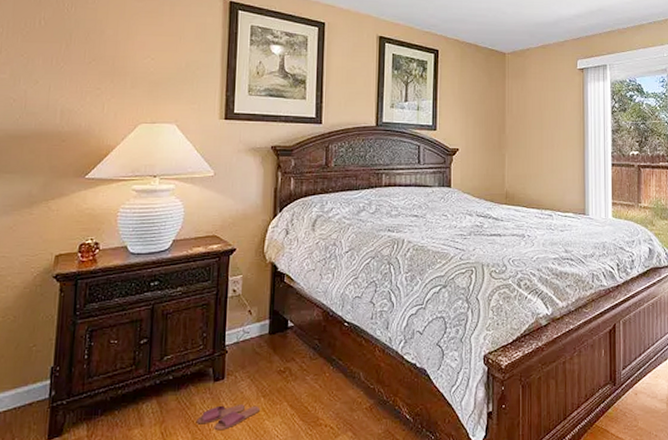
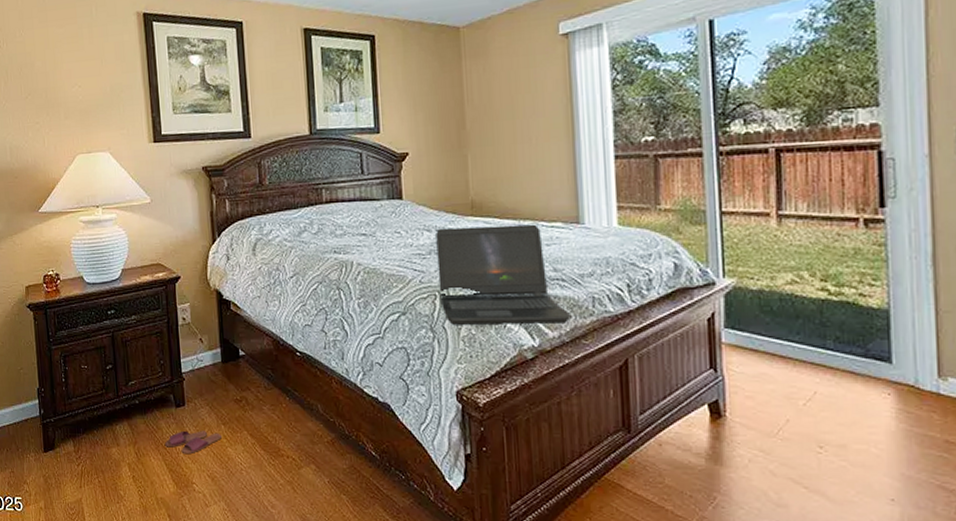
laptop computer: none [475,213,577,297] -> present [436,224,572,325]

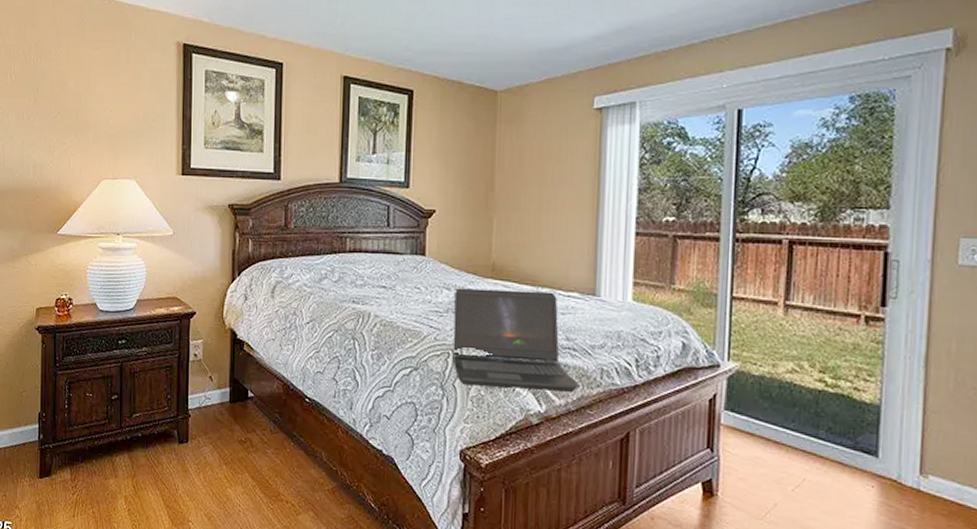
slippers: present [165,430,223,455] -> none [164,467,224,492]

